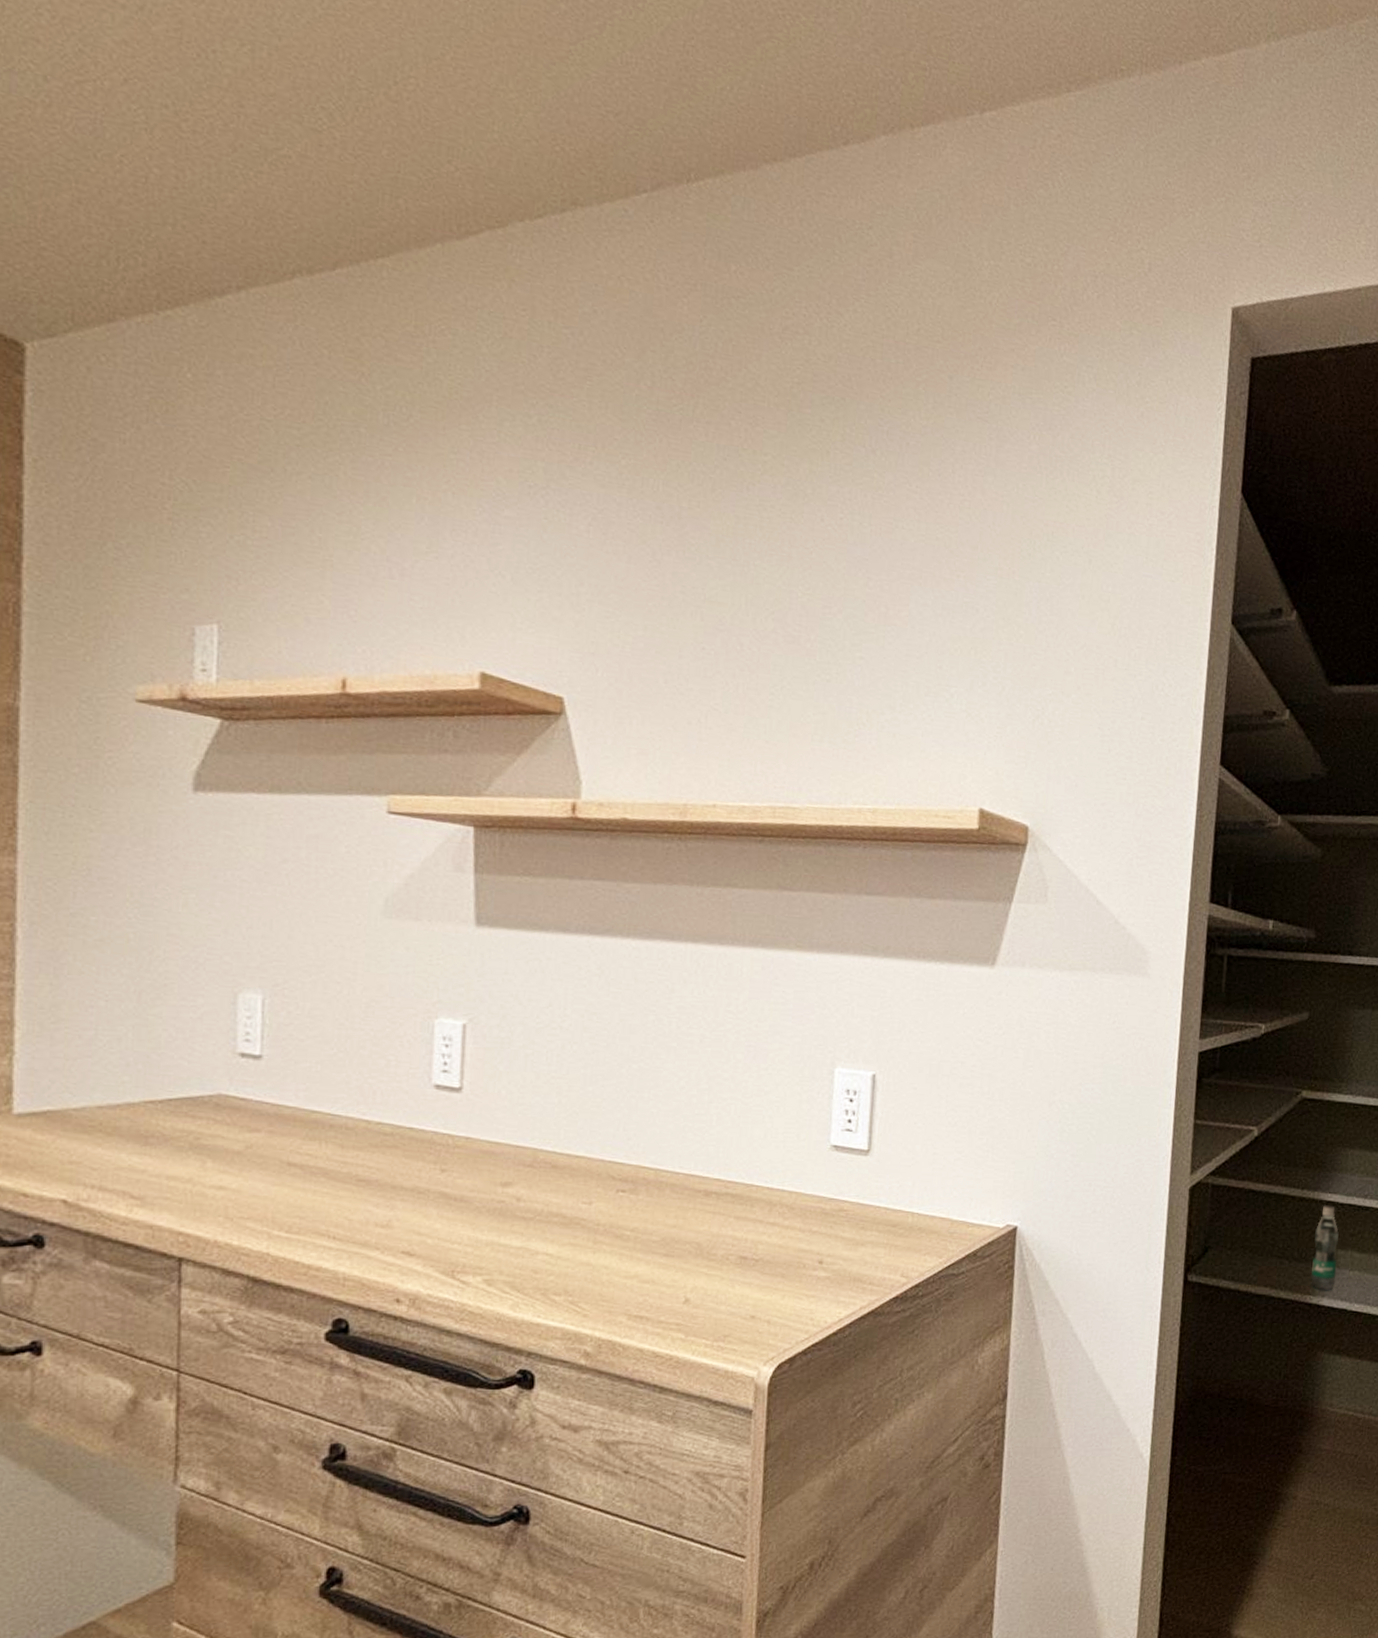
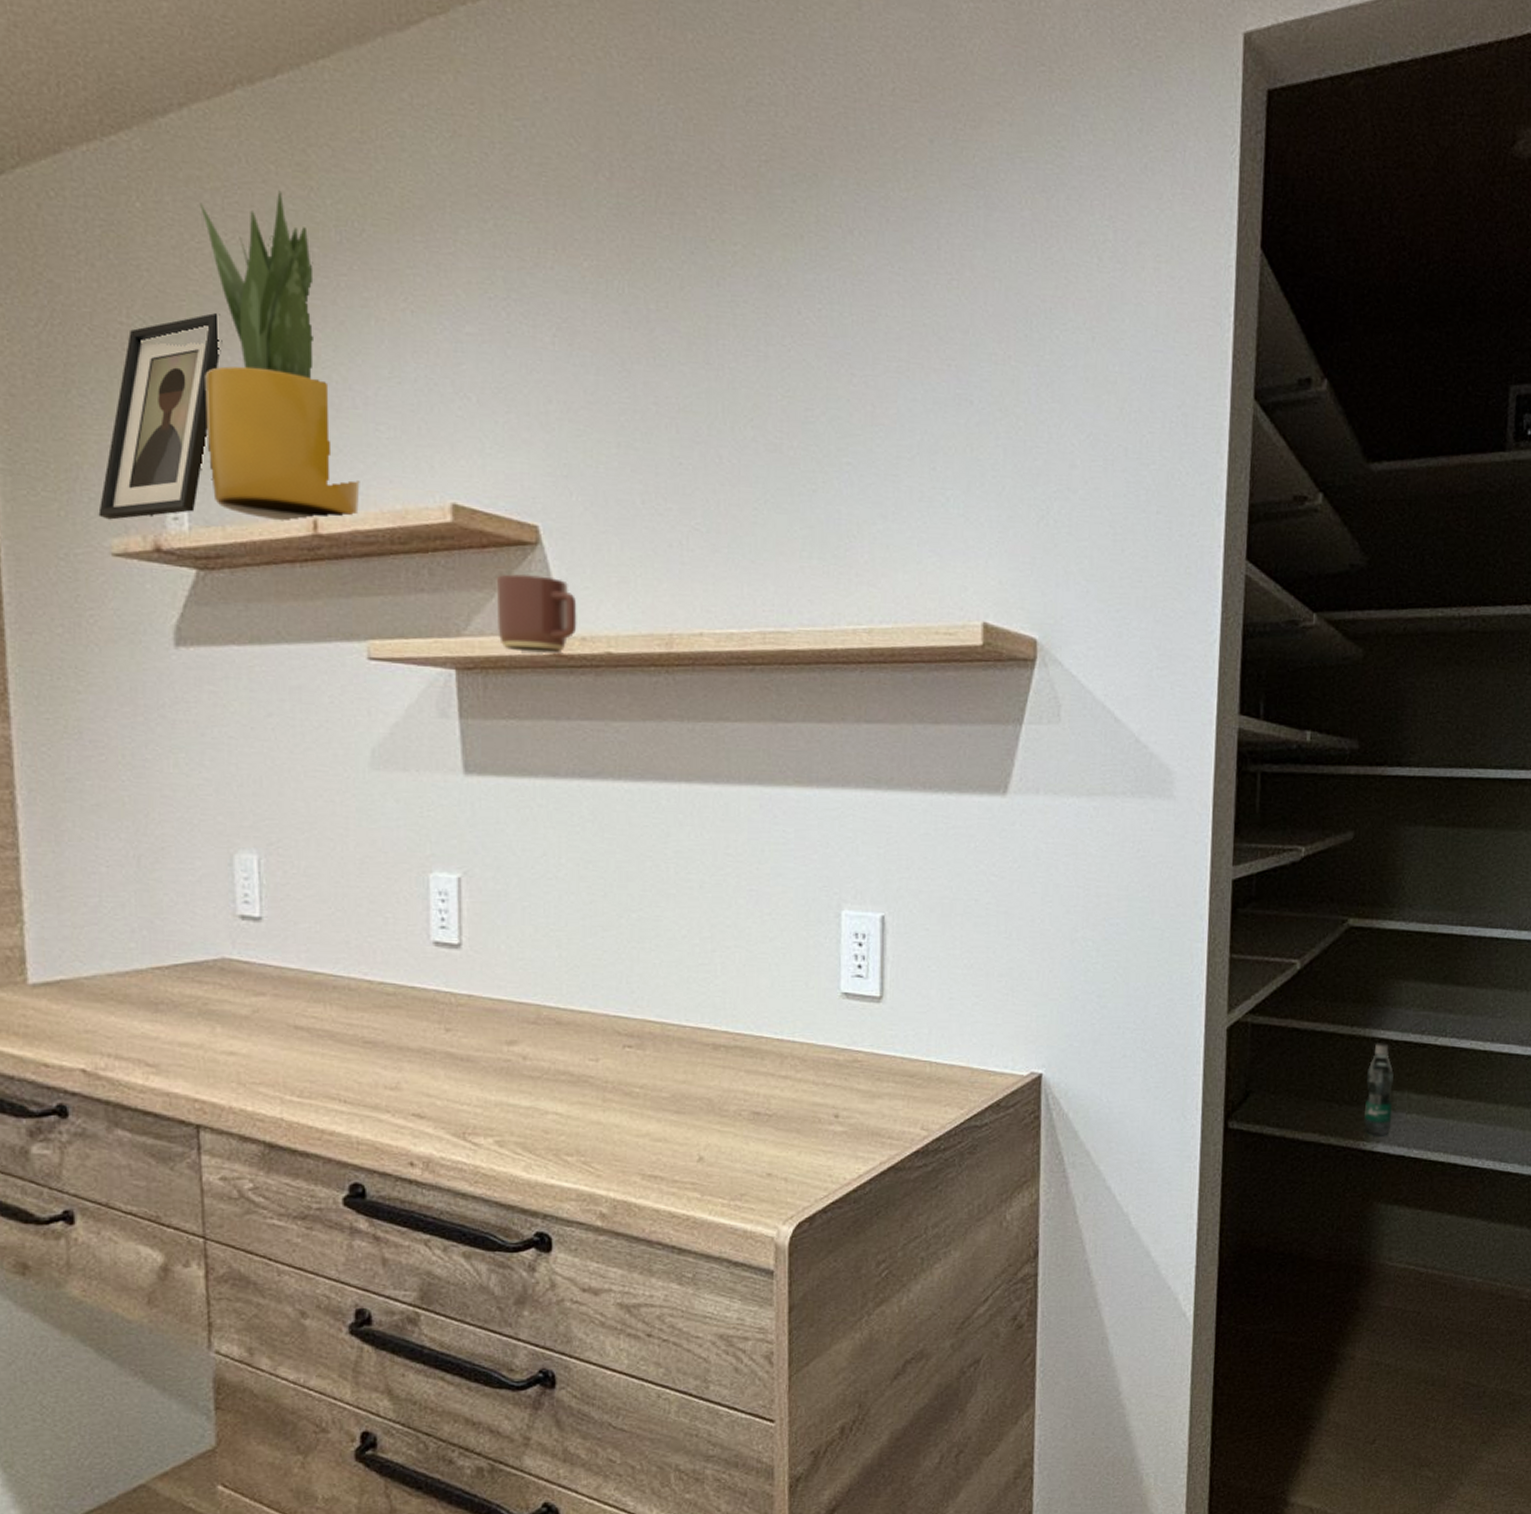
picture frame: none [125,481,264,668] -> present [98,313,223,520]
planter: none [241,373,391,680] -> present [200,190,360,522]
mug: none [516,740,597,817] -> present [496,573,577,653]

